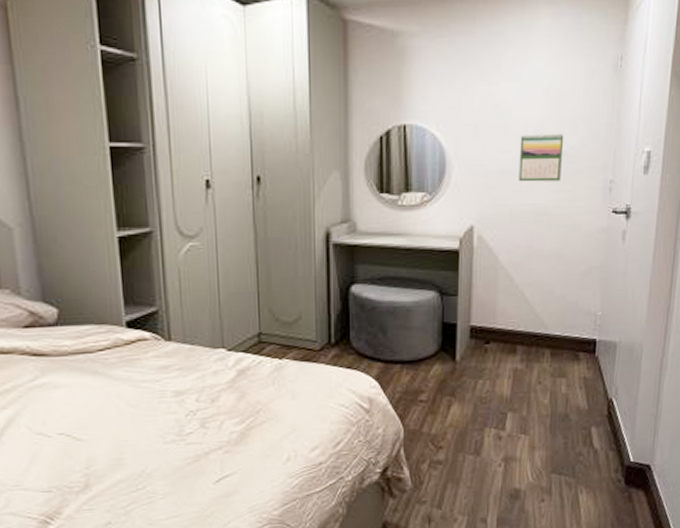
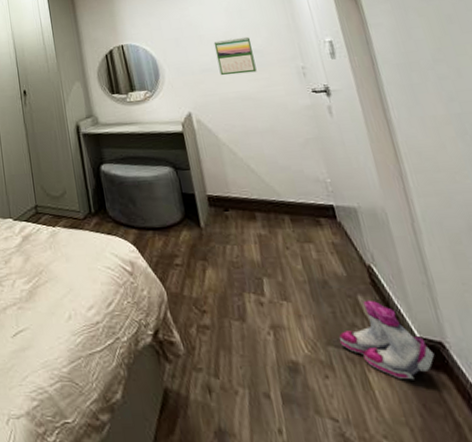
boots: none [563,431,640,498] -> present [339,300,435,380]

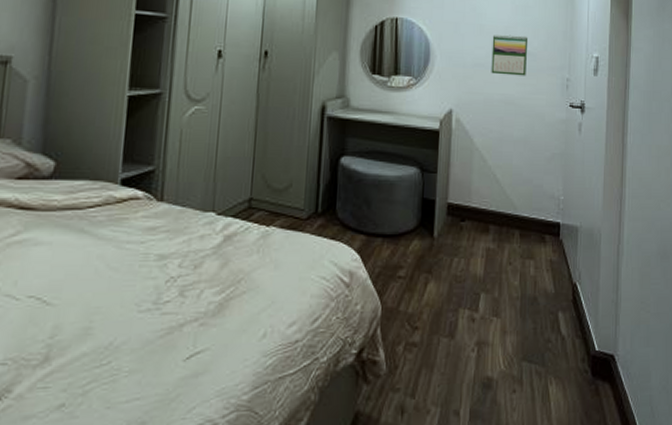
boots: present [339,300,435,380] -> none [533,316,605,391]

